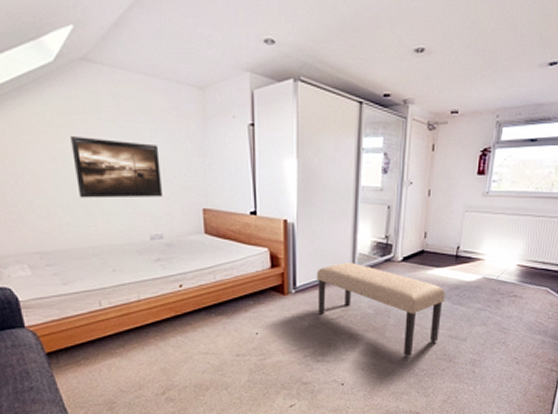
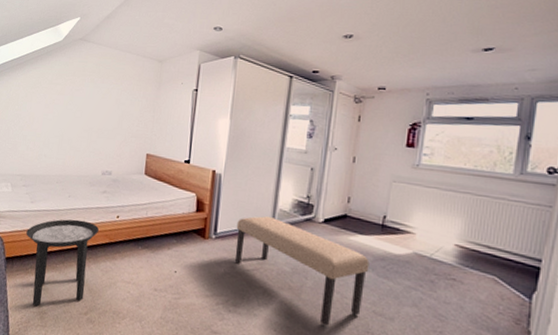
side table: none [66,296,161,398] -> present [26,219,100,307]
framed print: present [70,137,162,198] -> none [58,92,121,142]

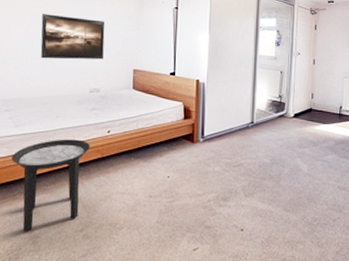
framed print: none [58,92,121,142] -> present [40,14,105,60]
bench: present [234,216,370,326] -> none [221,117,332,205]

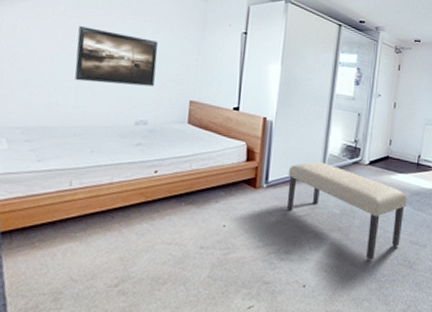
side table: present [11,139,91,232] -> none [31,178,133,287]
bench: none [221,117,332,205] -> present [286,162,407,260]

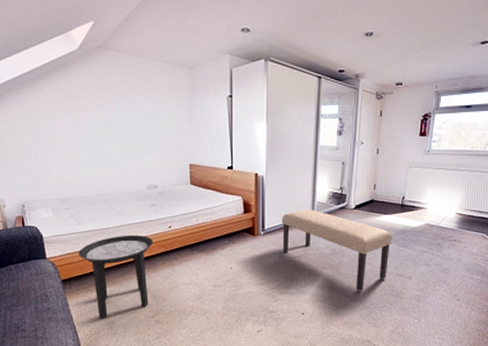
side table: none [31,178,133,287] -> present [78,235,154,319]
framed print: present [75,26,159,87] -> none [88,107,157,156]

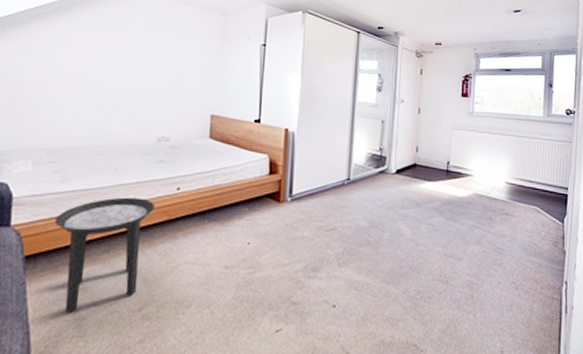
bench: present [281,210,392,291] -> none [312,173,438,276]

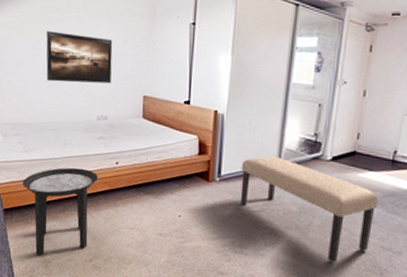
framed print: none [98,47,179,103] -> present [46,31,113,84]
bench: none [312,173,438,276] -> present [240,156,379,262]

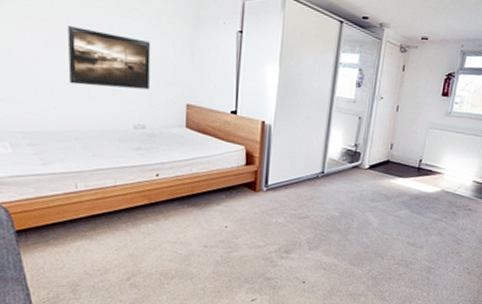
side table: present [22,167,99,256] -> none [40,181,136,280]
bench: present [240,156,379,262] -> none [286,166,407,259]

